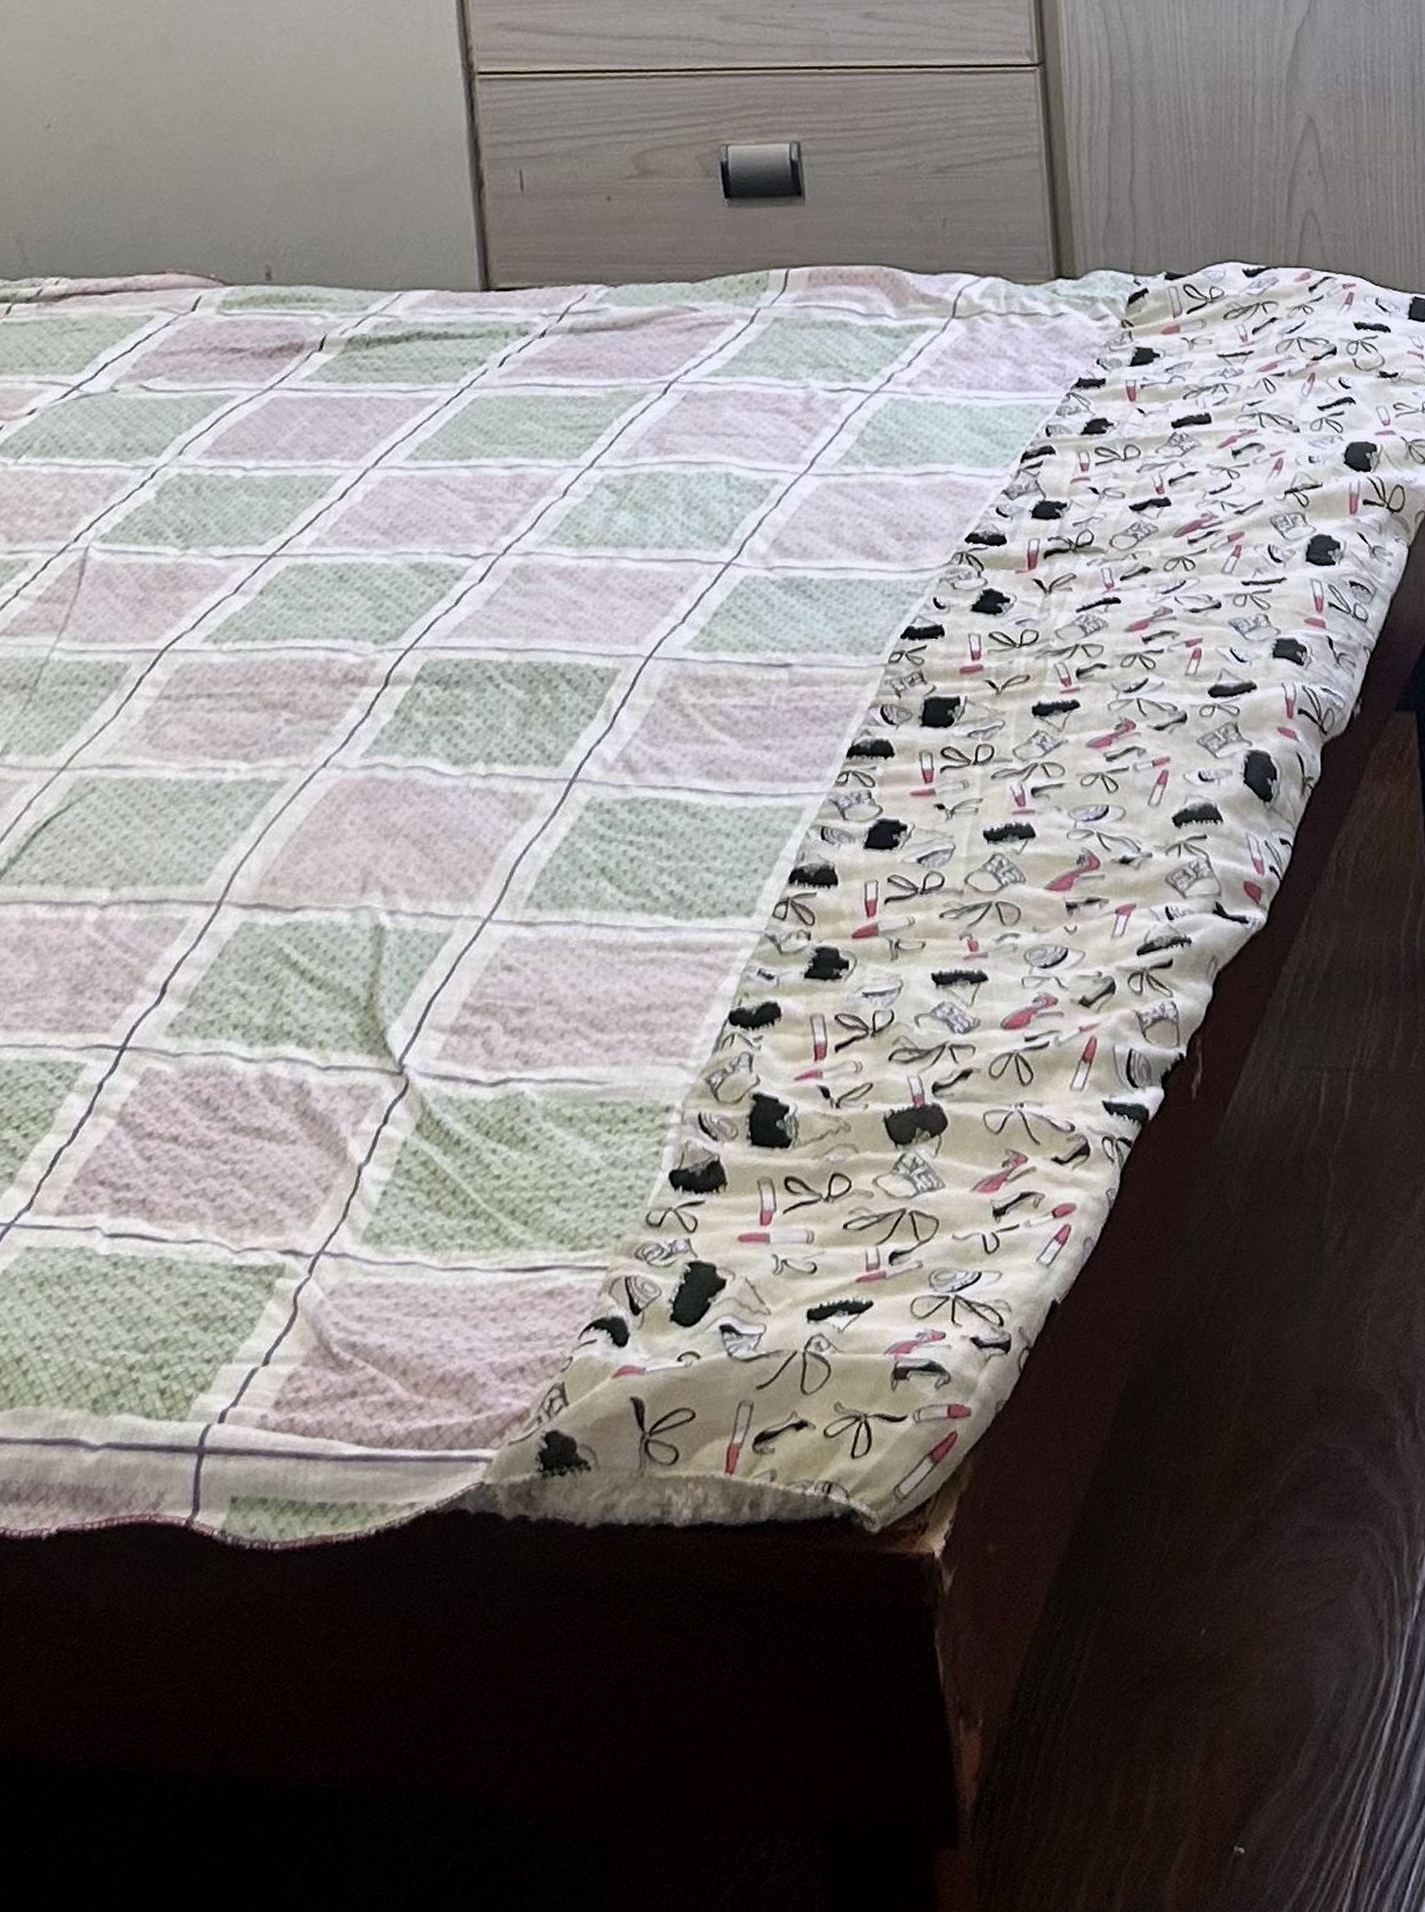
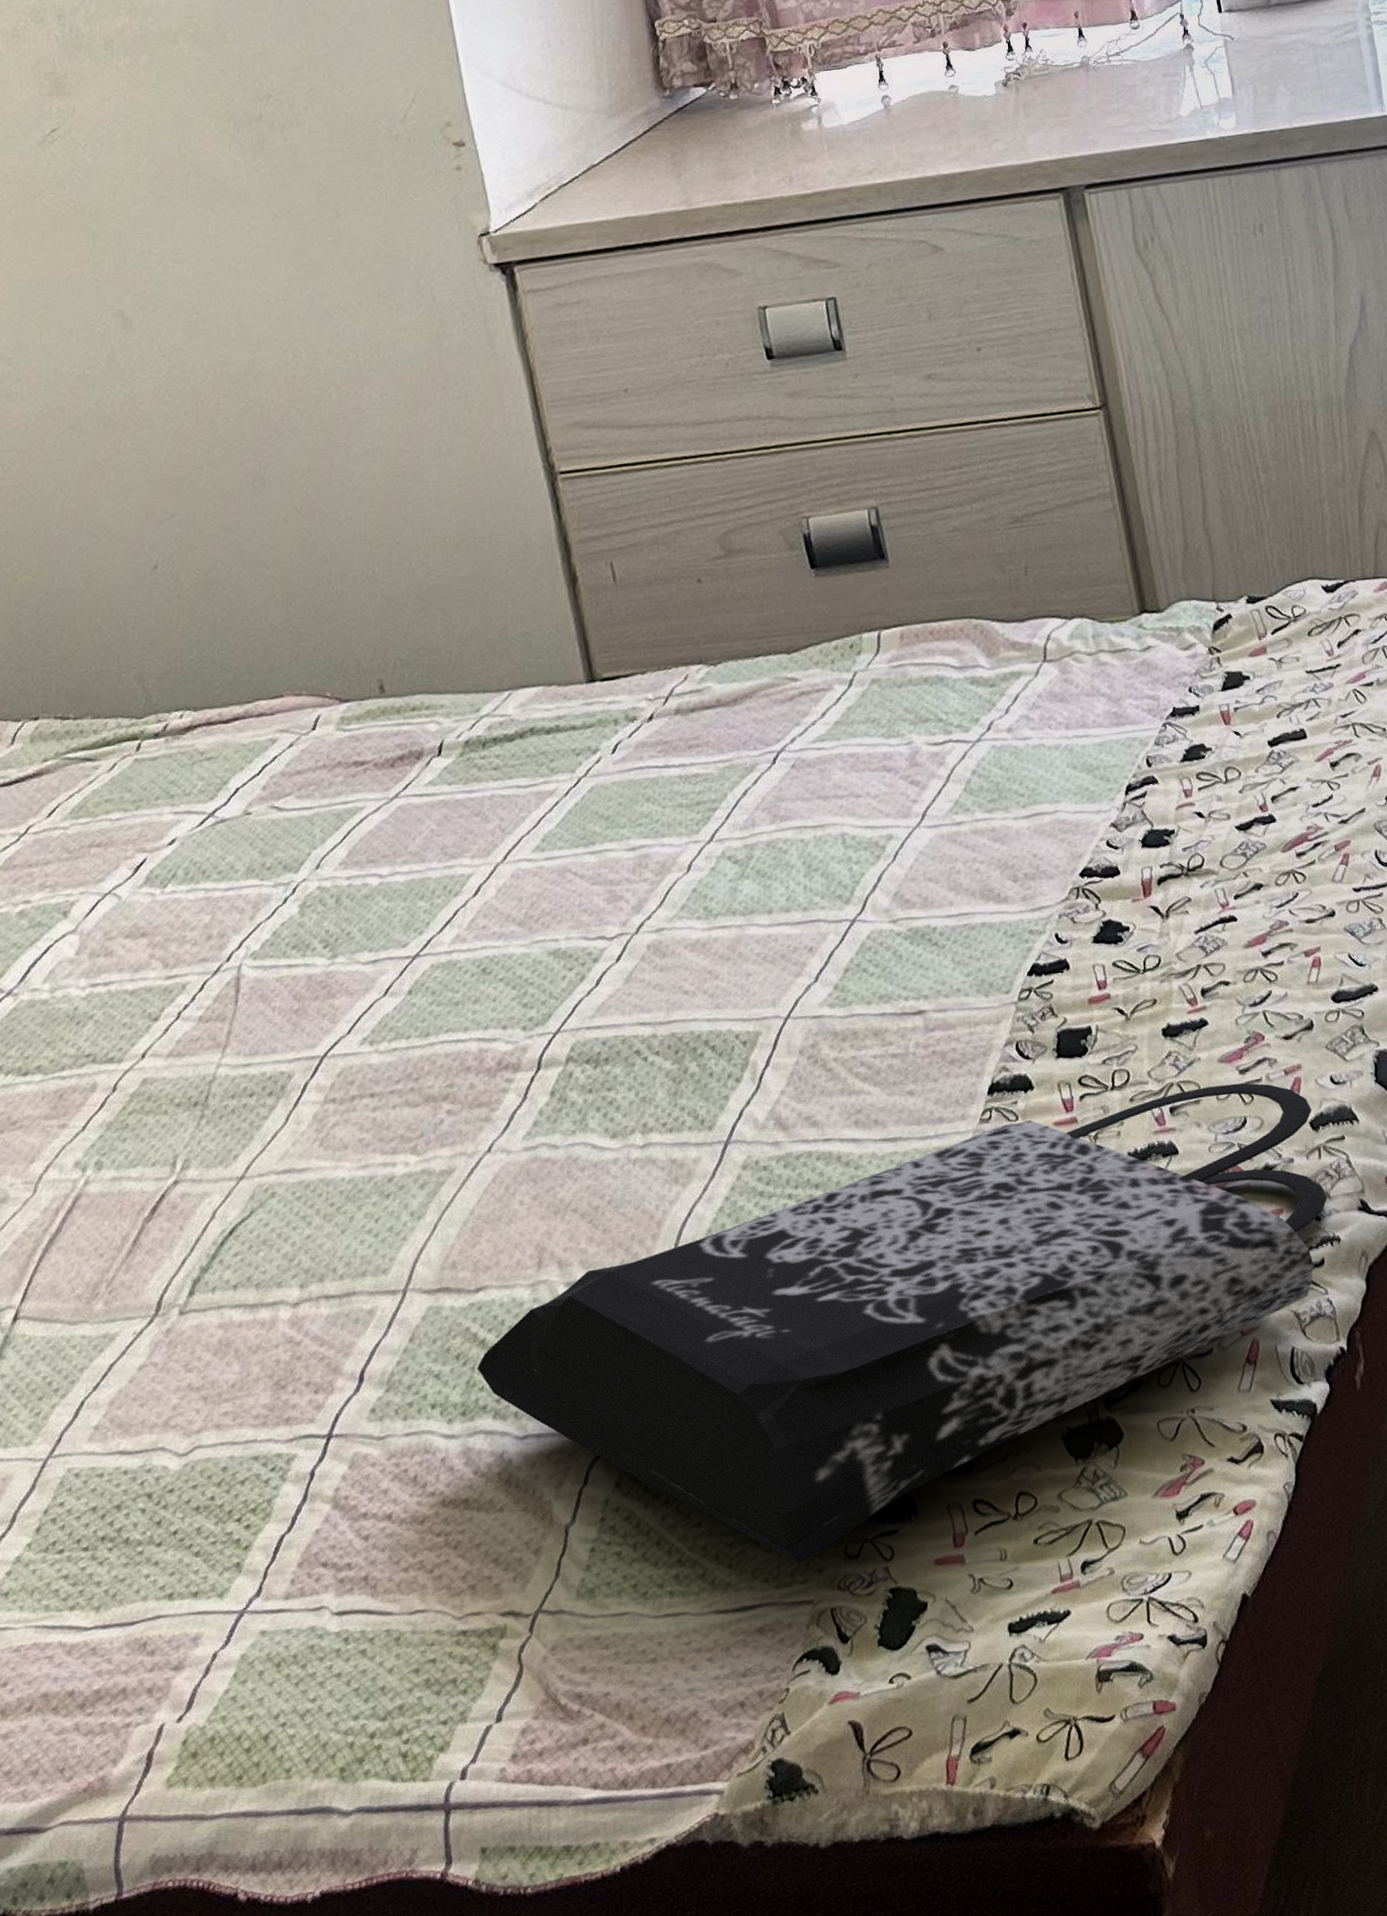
tote bag: none [286,770,1182,1227] -> present [477,1083,1327,1564]

